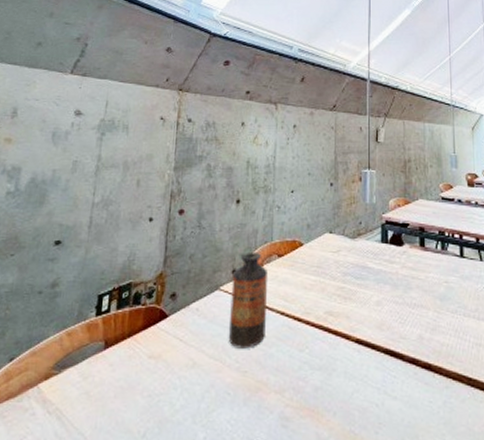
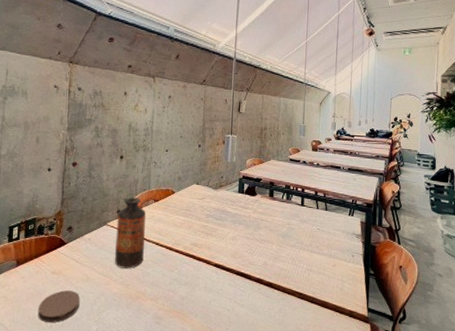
coaster: none [128,382,183,430] -> present [38,290,80,323]

